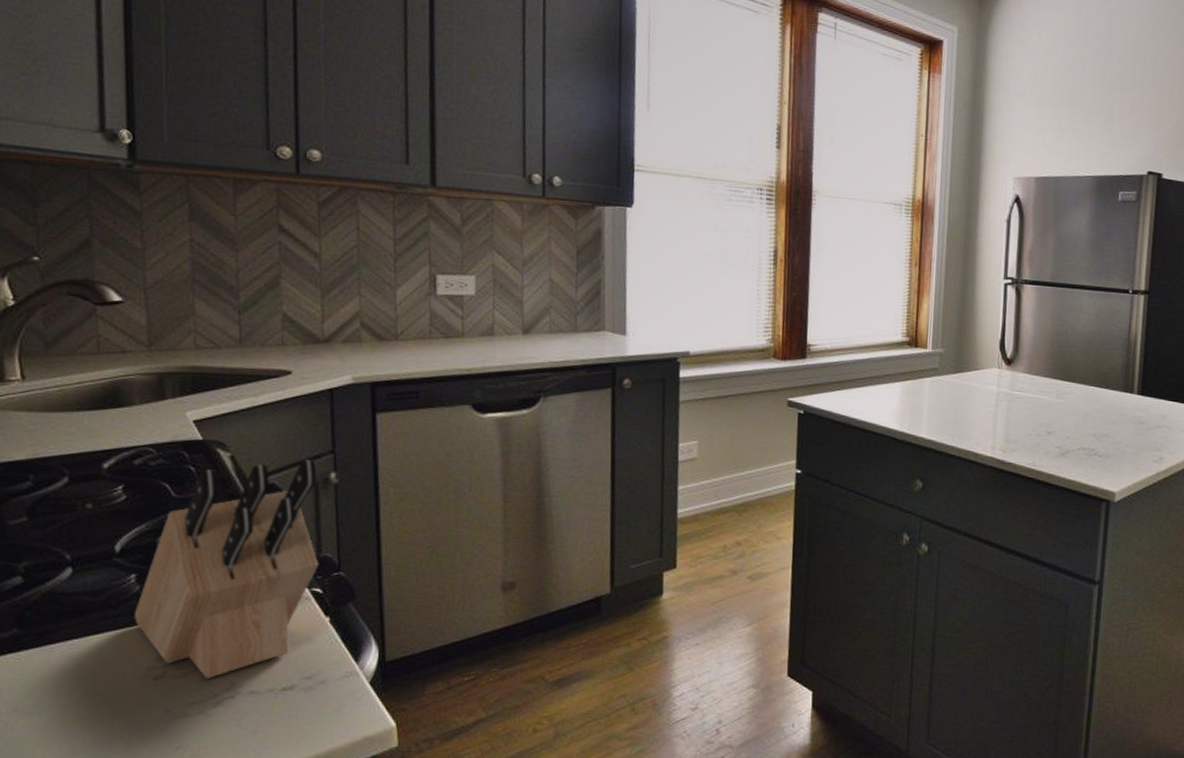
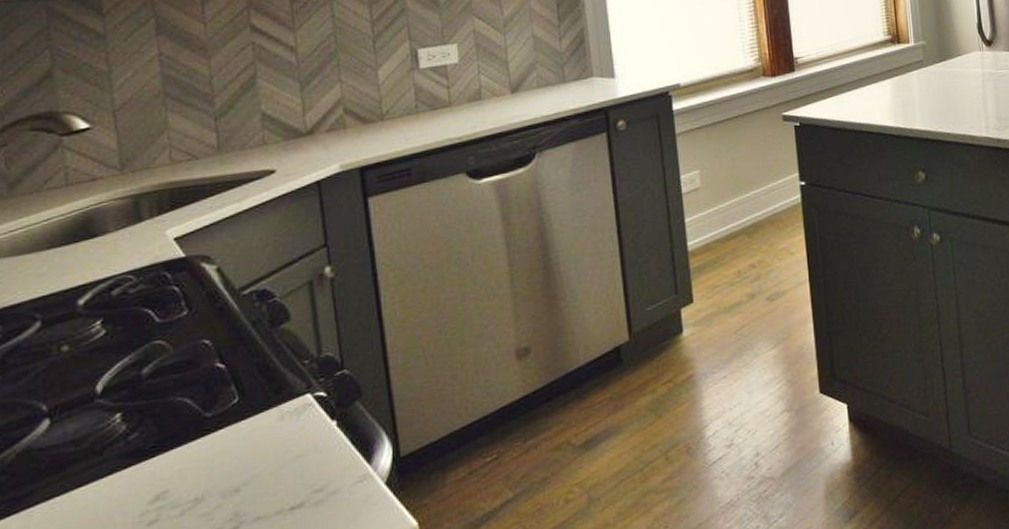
knife block: present [133,459,319,678] -> none [121,256,321,513]

